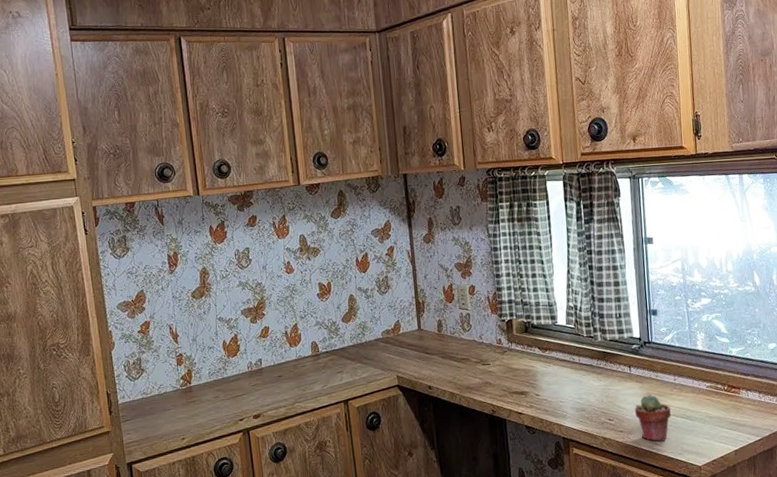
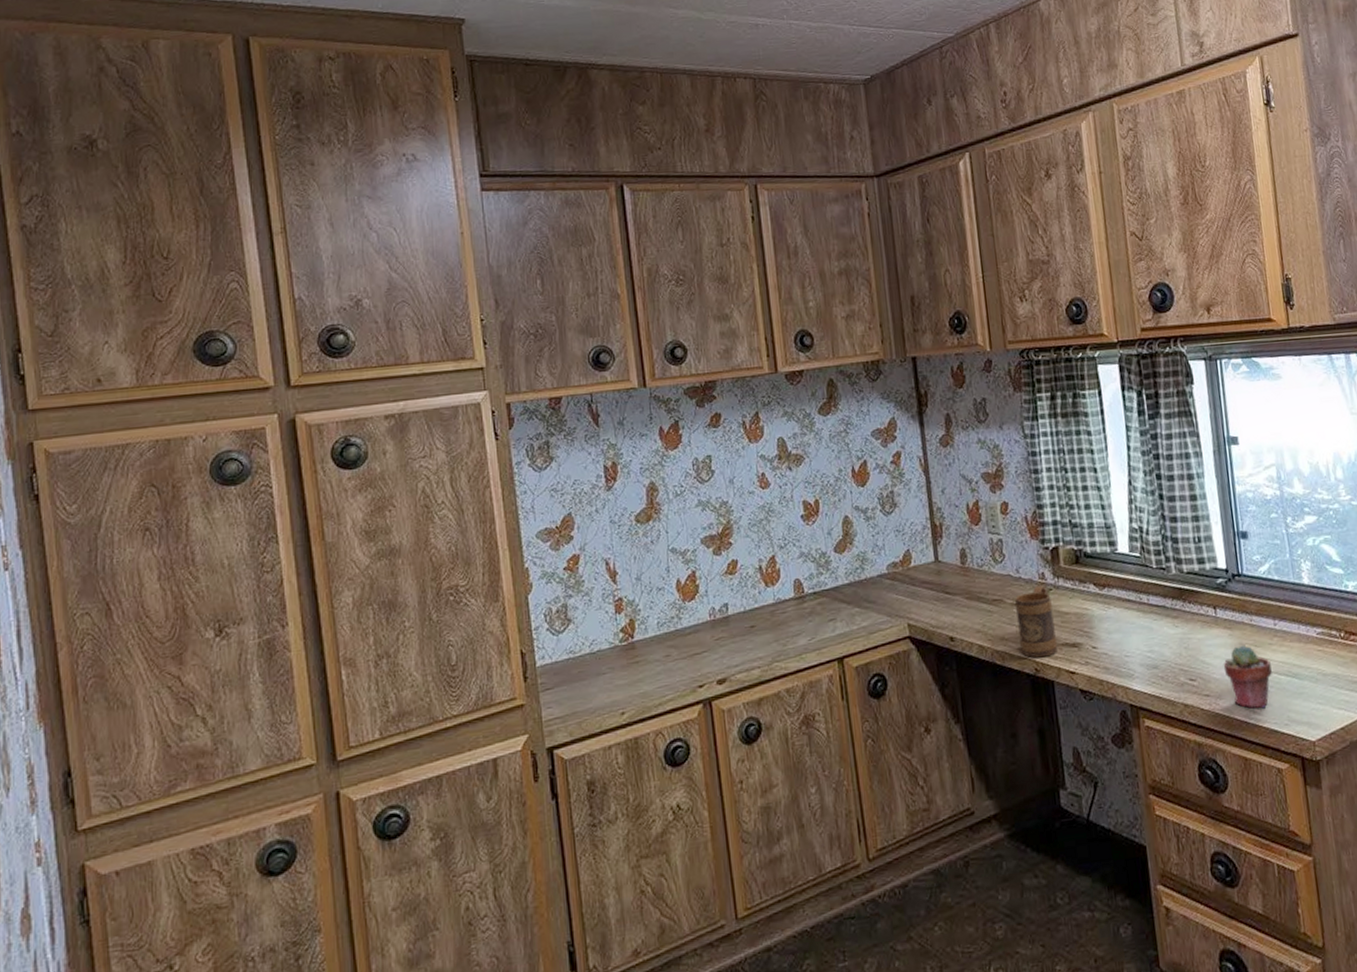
mug: none [478,348,510,402] -> present [1014,585,1058,658]

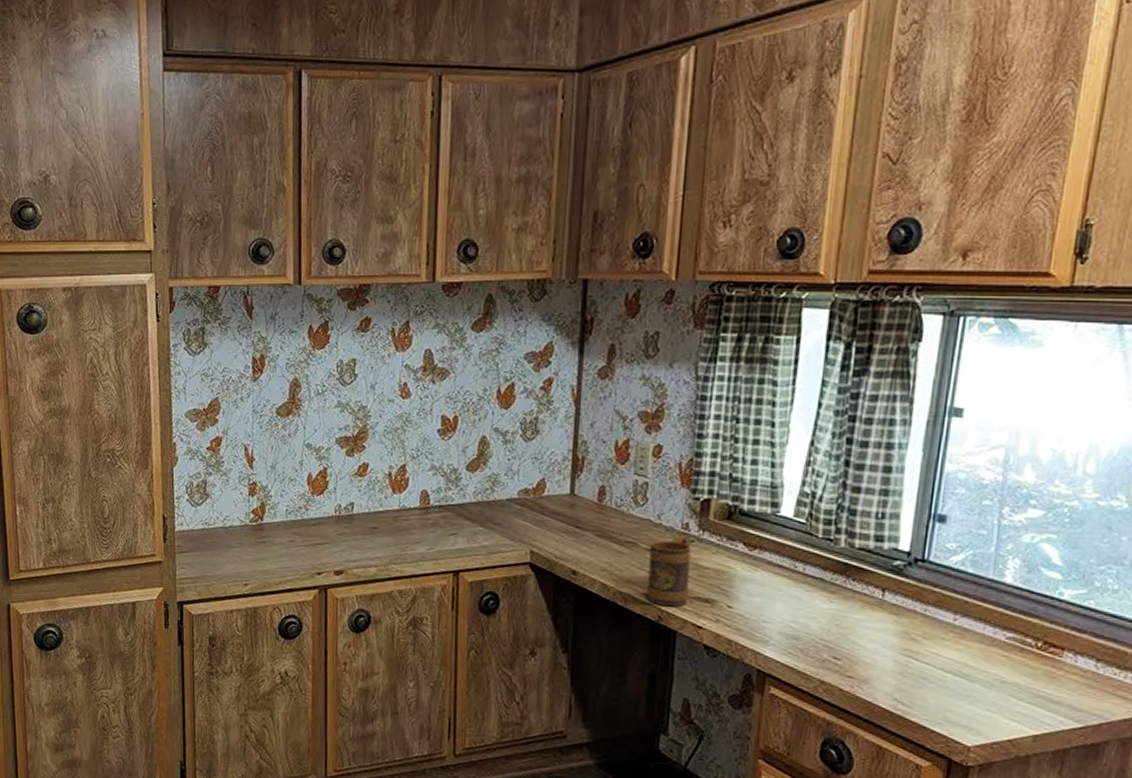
potted succulent: present [1223,645,1272,709] -> none [877,634,938,703]

